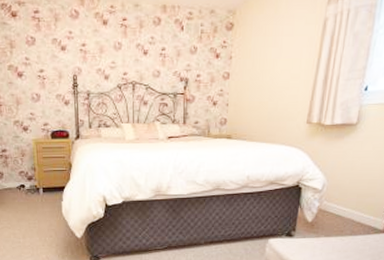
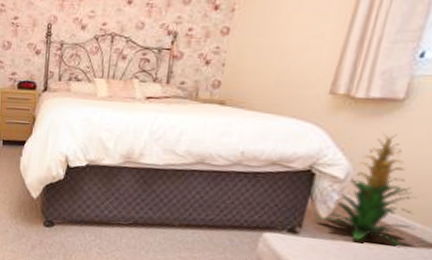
indoor plant: none [304,151,370,237] -> present [315,133,417,249]

